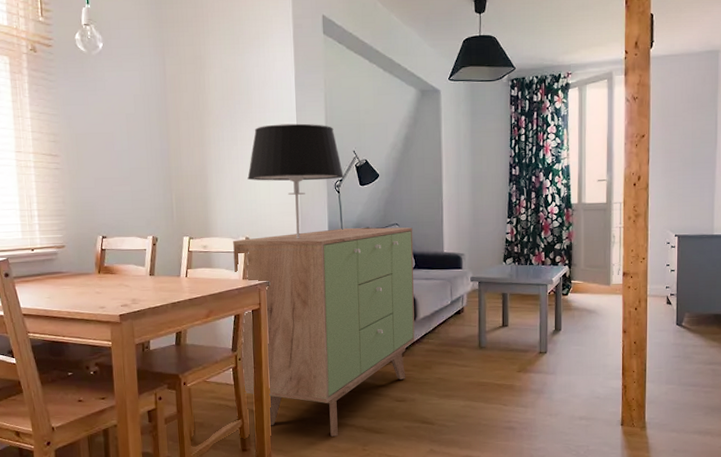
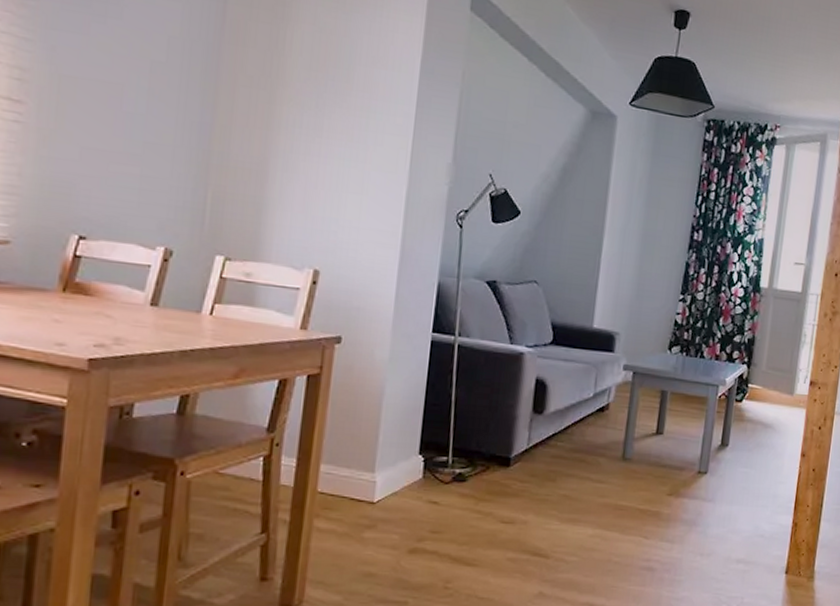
sideboard: present [233,227,415,437] -> none [275,271,557,567]
table lamp: present [247,123,345,239] -> none [330,117,473,283]

